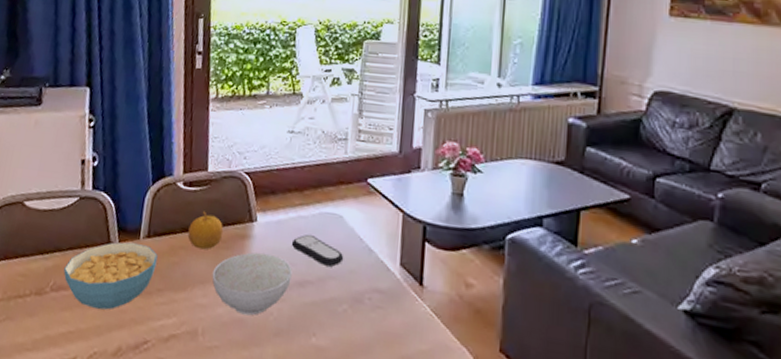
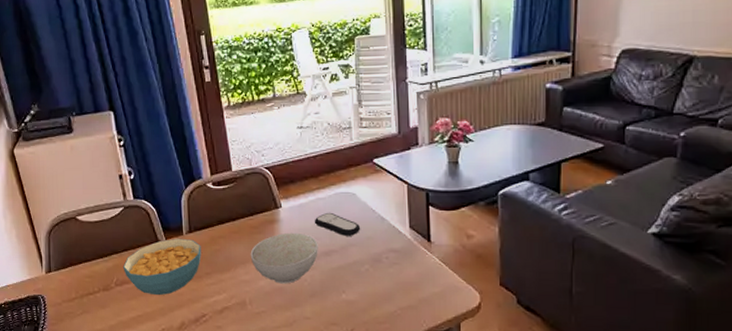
fruit: present [187,211,224,250] -> none [223,204,254,237]

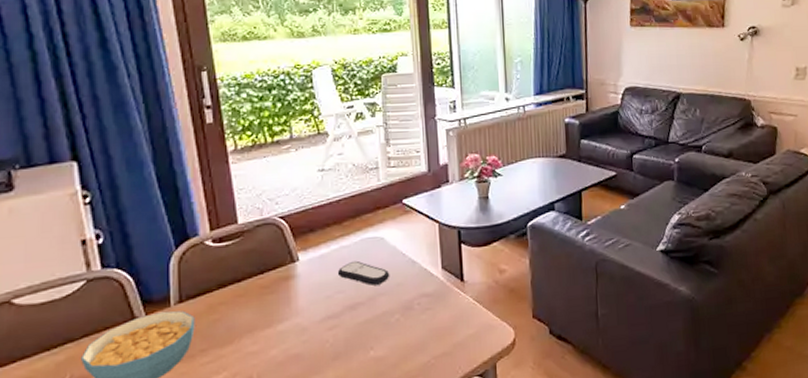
bowl: present [250,232,318,284] -> none [259,287,342,350]

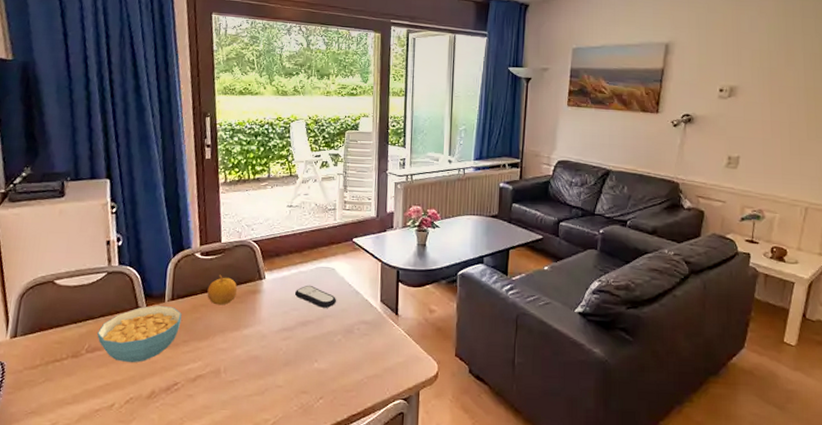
fruit: none [226,263,265,301] -> present [207,274,238,305]

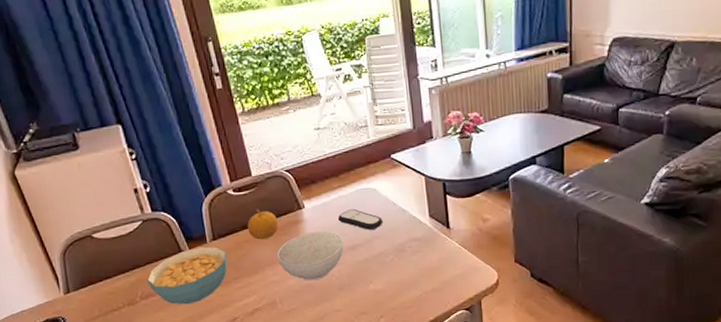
bowl: none [230,303,296,353] -> present [277,230,344,281]

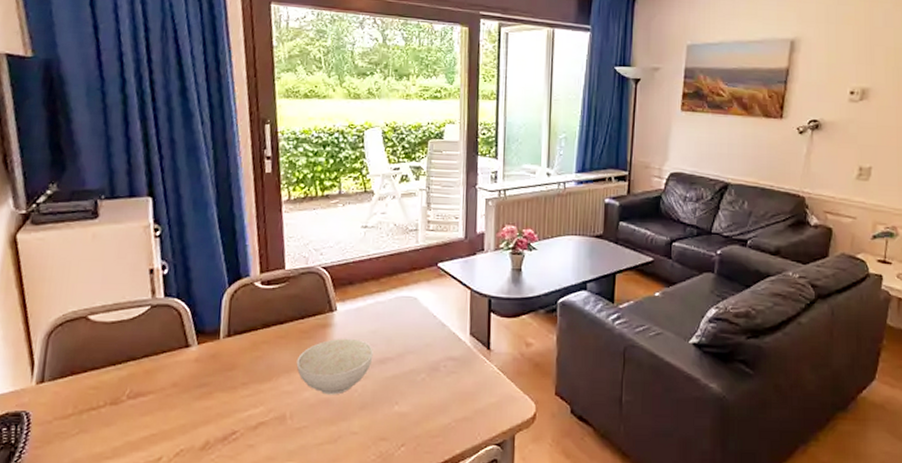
cereal bowl: present [147,246,228,305] -> none [140,342,240,410]
fruit: present [247,209,279,240] -> none [269,306,305,342]
remote control: present [337,208,384,230] -> none [371,317,420,343]

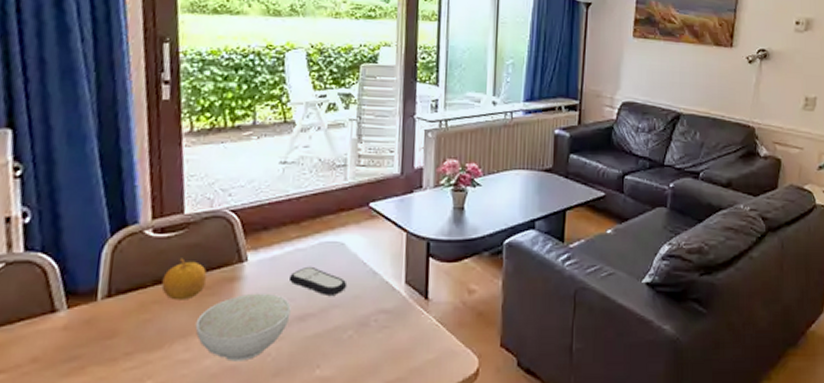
fruit: none [269,306,305,342] -> present [161,258,208,300]
remote control: none [371,317,420,343] -> present [288,266,347,295]

